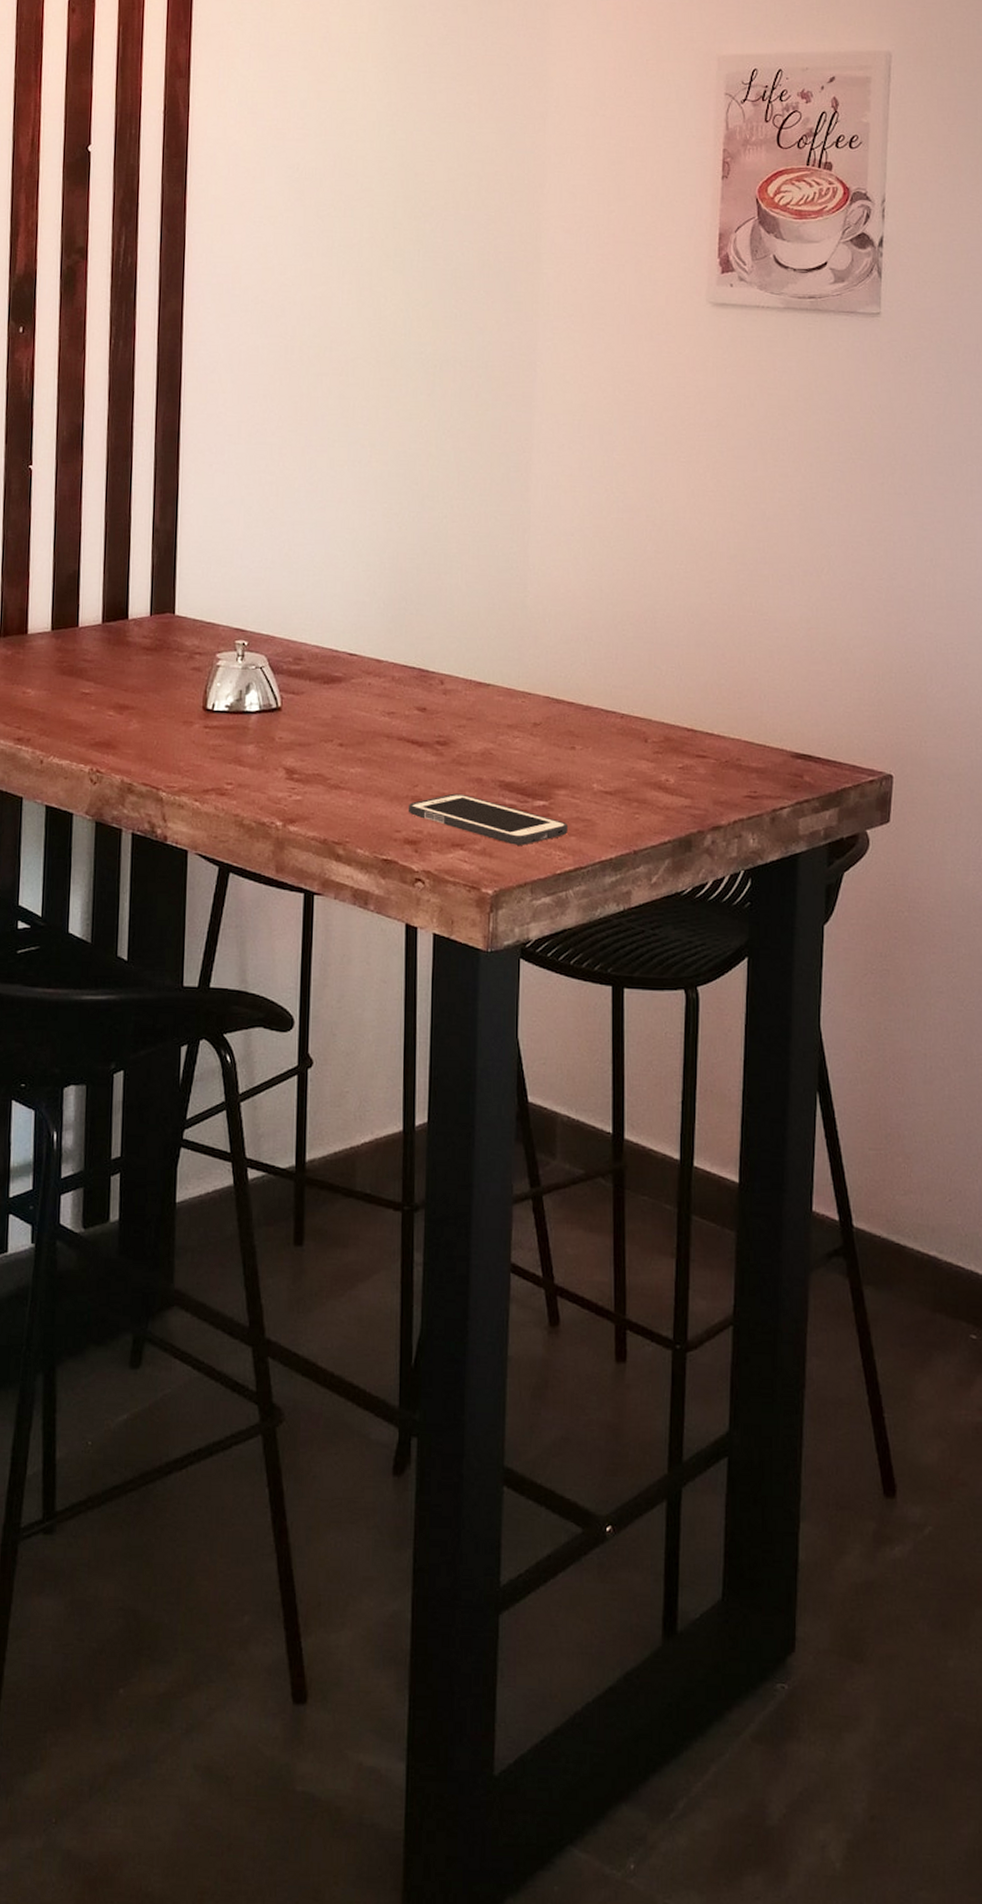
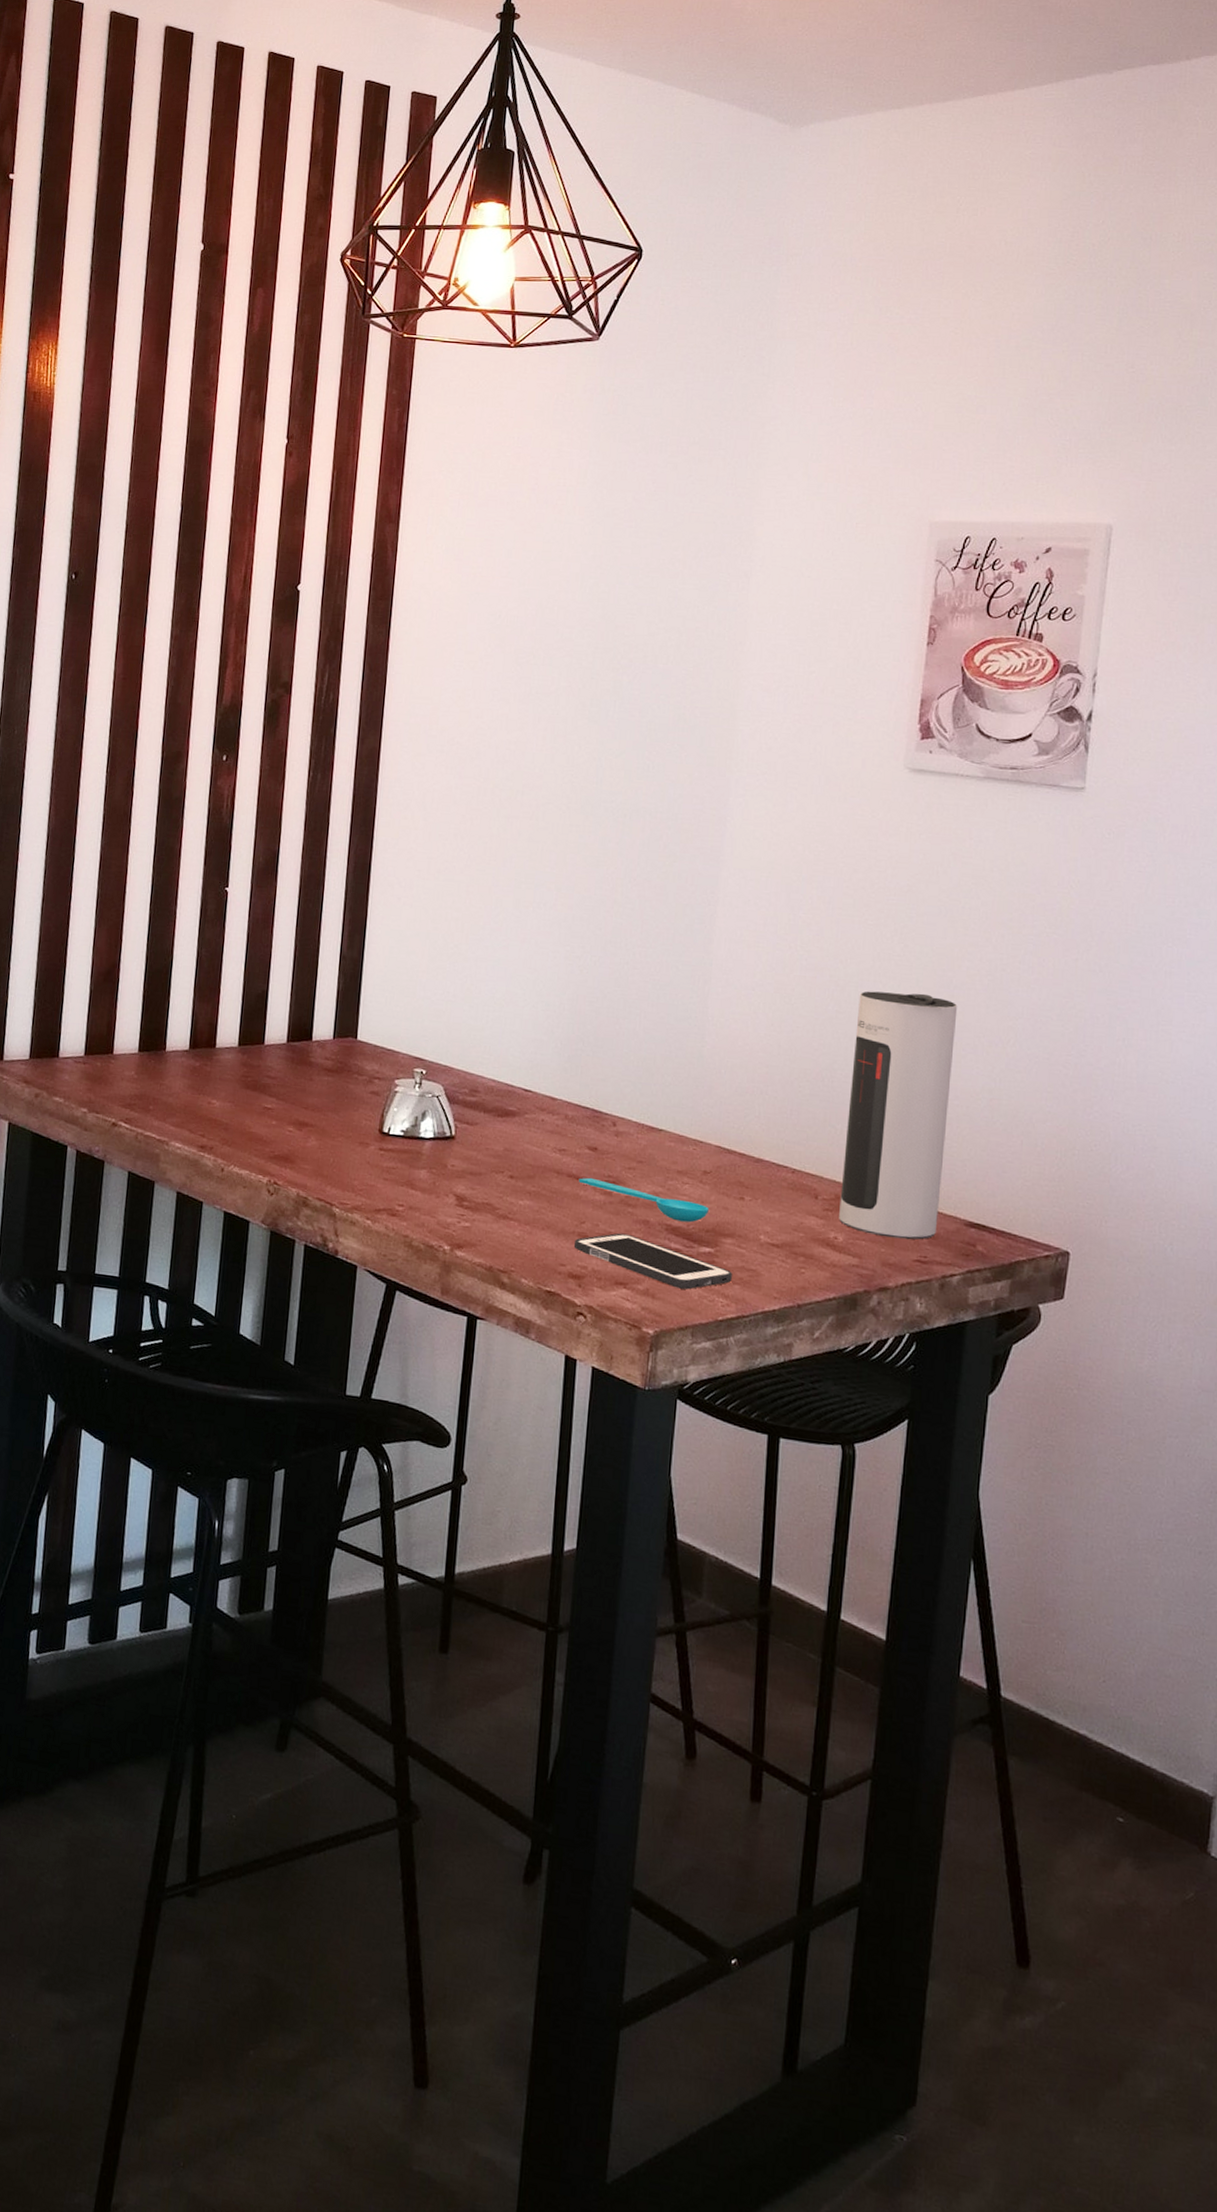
spoon: none [409,739,541,777] -> present [578,1177,709,1223]
speaker: none [669,527,772,776] -> present [839,991,958,1240]

